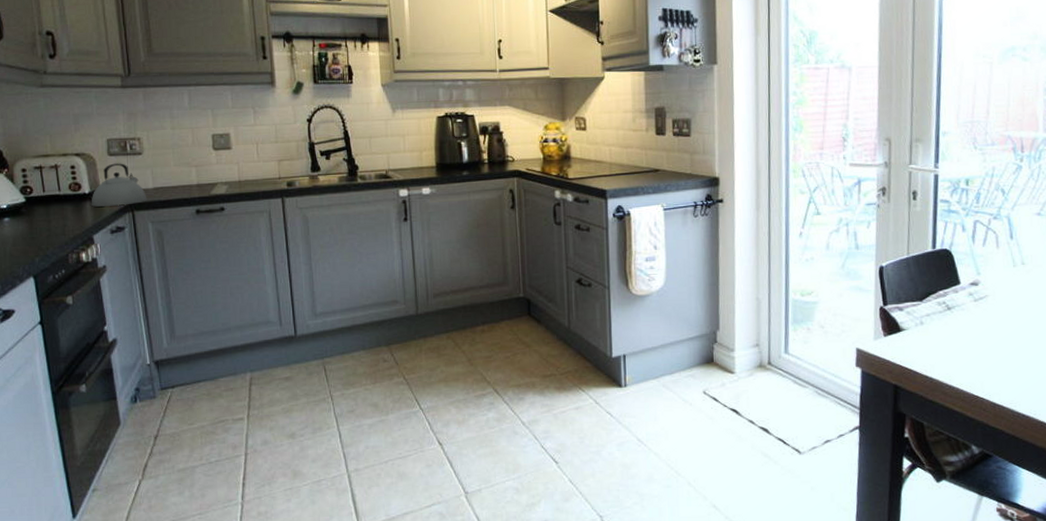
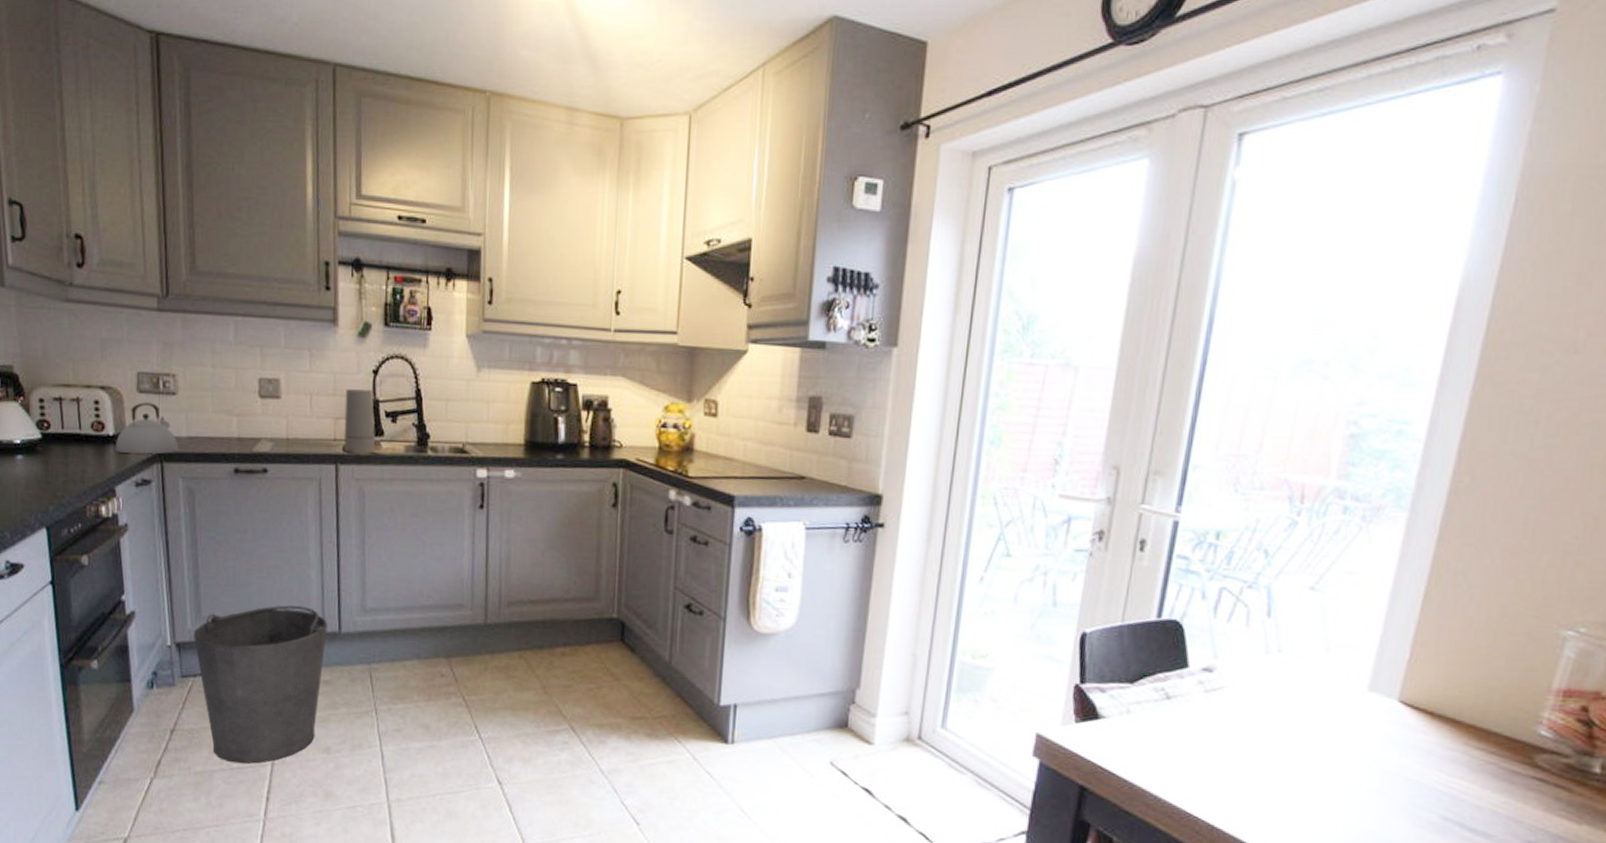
bucket: none [170,317,285,457] -> present [194,605,328,764]
canister: none [285,135,315,188] -> present [343,389,376,455]

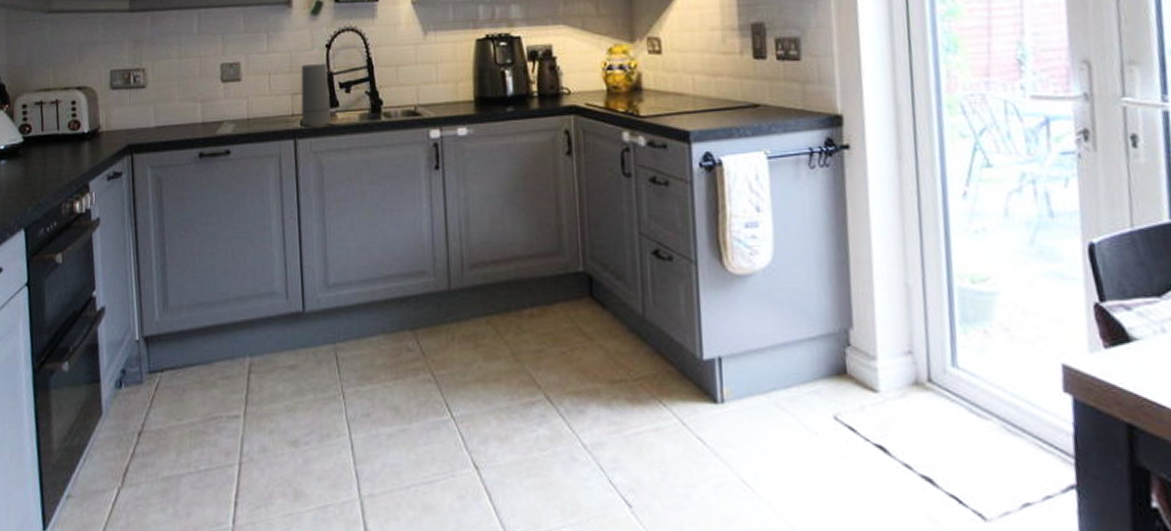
kettle: present [114,402,179,455] -> none [89,98,148,148]
bucket: present [194,605,328,764] -> none [161,287,292,465]

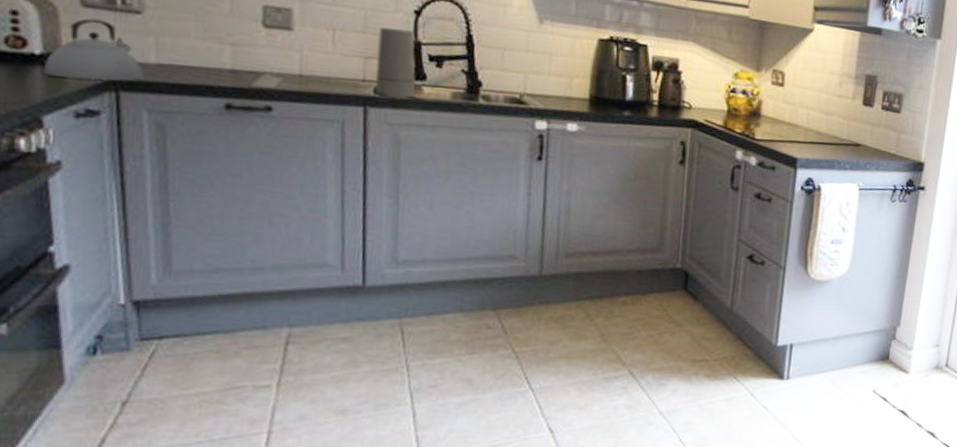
kettle: none [89,98,148,148] -> present [42,18,145,82]

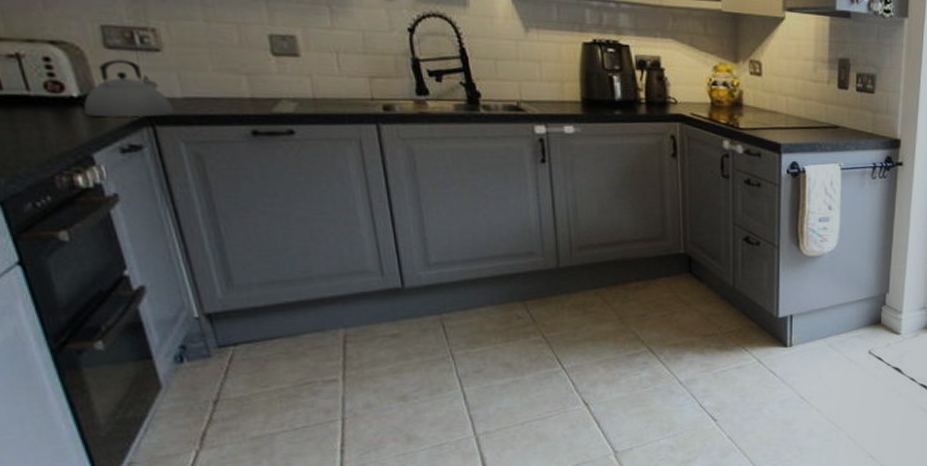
canister: present [375,27,416,98] -> none [378,47,422,114]

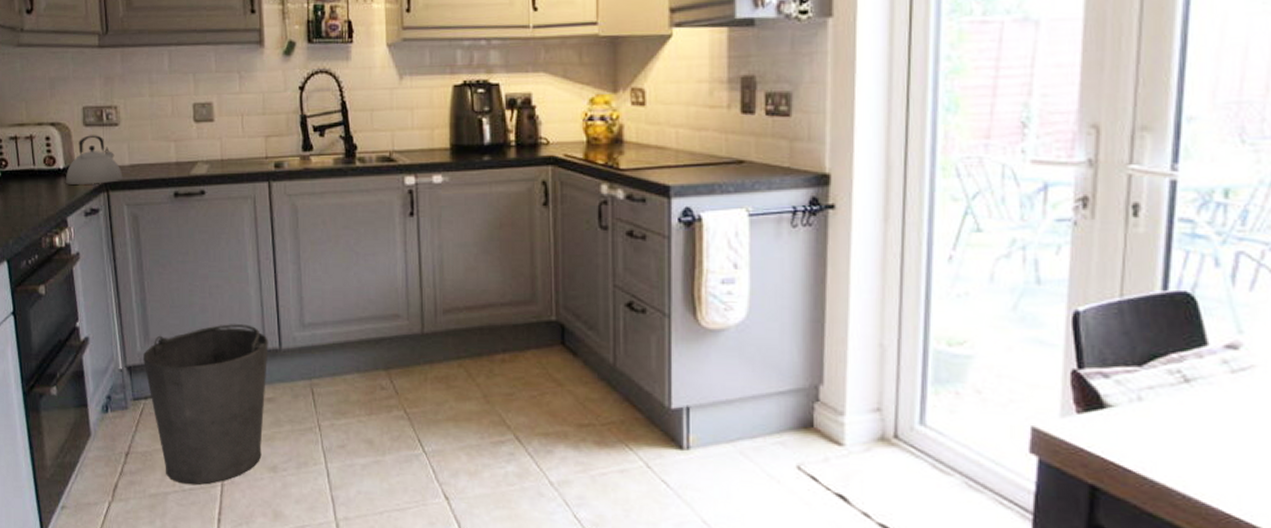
bucket: none [227,266,389,423] -> present [143,324,269,485]

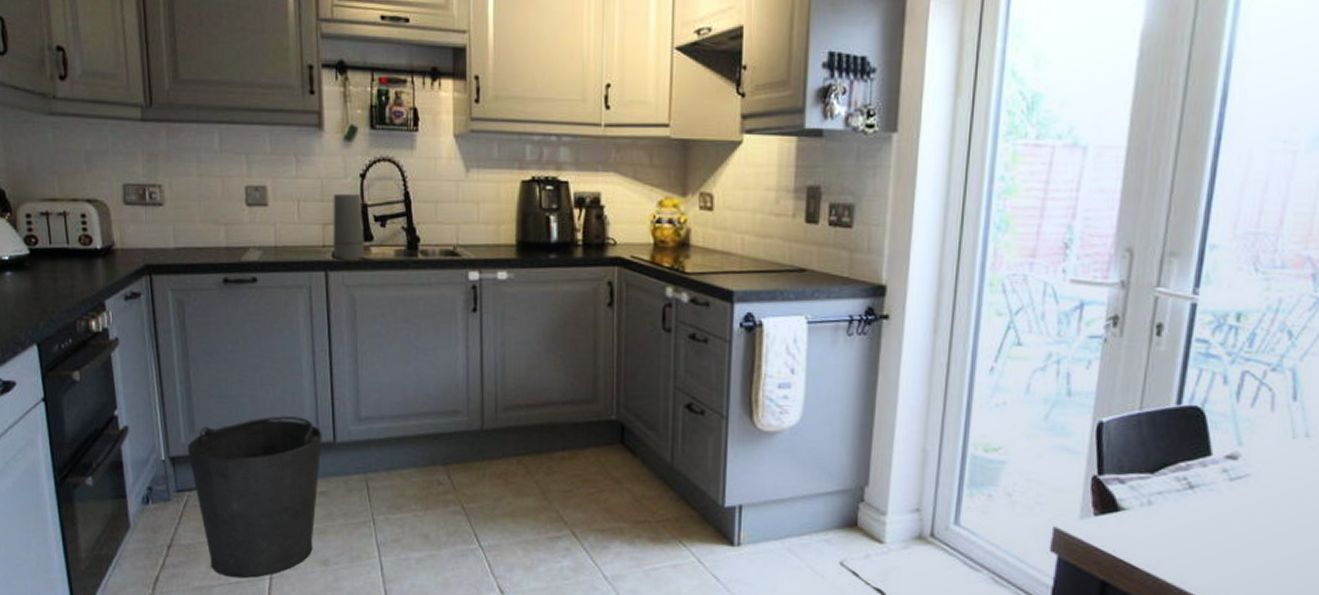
kettle: present [65,135,123,184] -> none [103,214,167,267]
canister: none [274,106,306,170] -> present [332,194,366,260]

